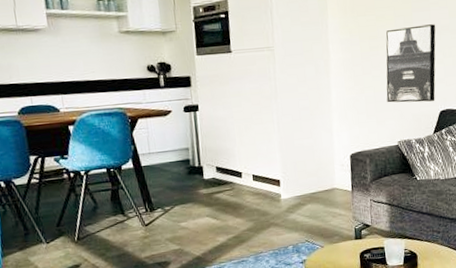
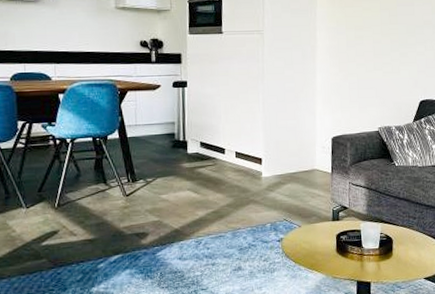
wall art: present [386,24,436,103] -> none [369,19,419,92]

